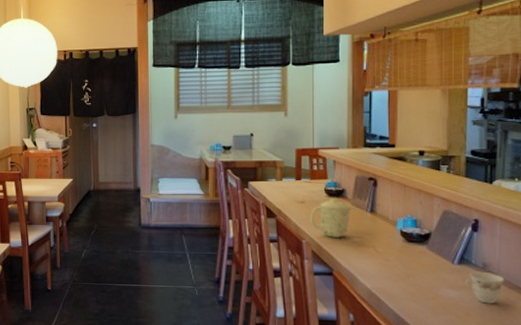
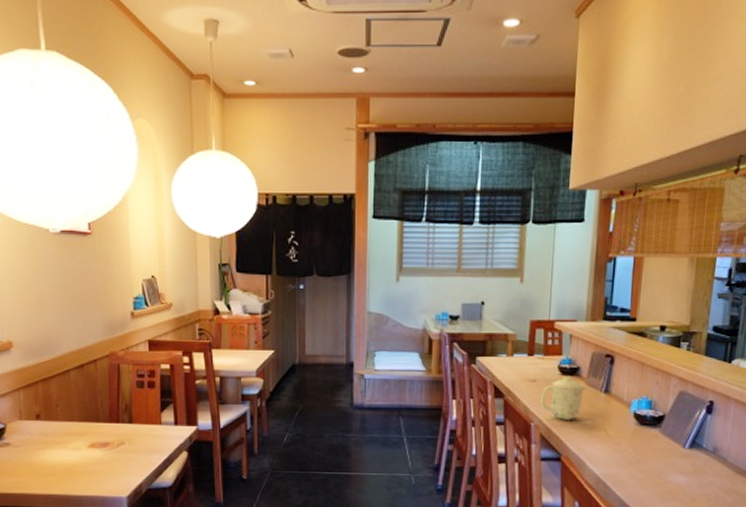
teacup: present [464,271,505,304] -> none [693,455,734,489]

